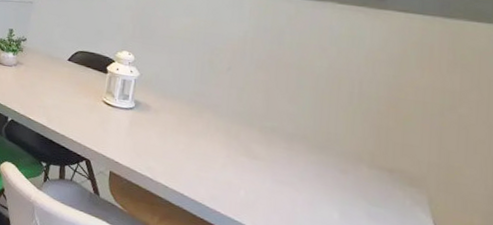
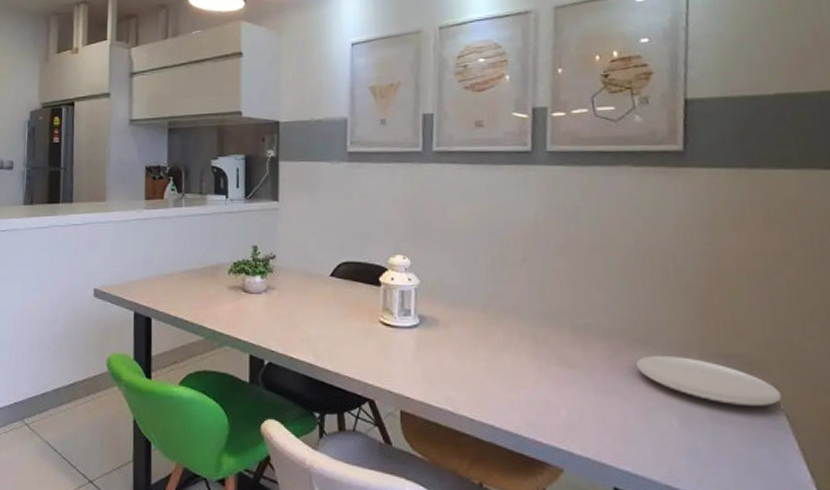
plate: none [310,159,434,216] -> present [635,356,782,406]

